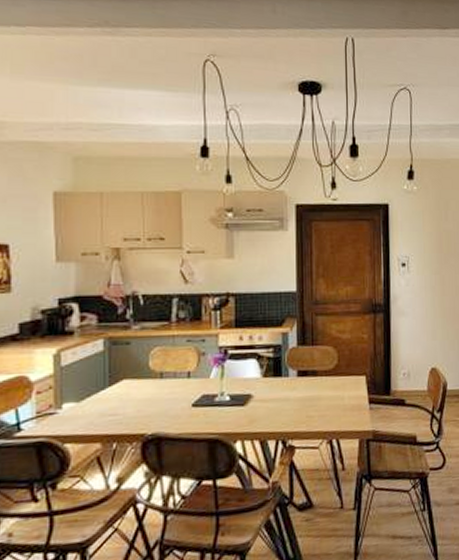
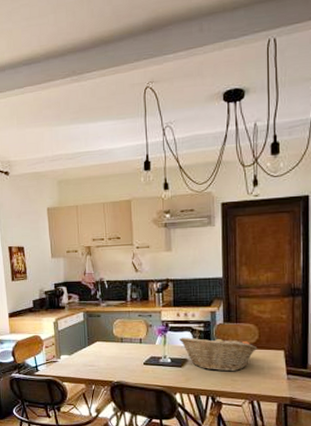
fruit basket: none [242,362,337,407] -> present [179,336,258,372]

